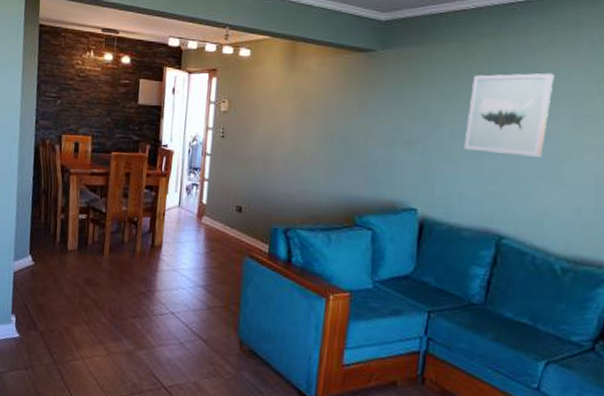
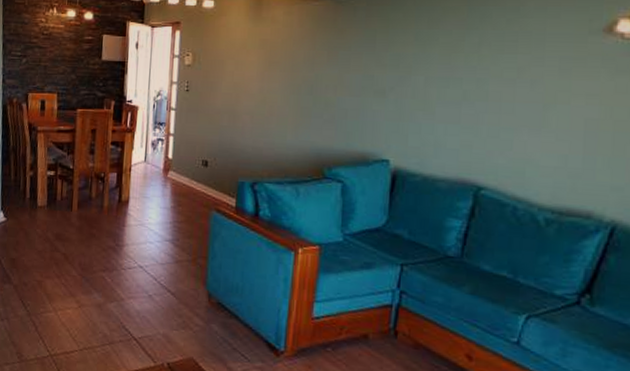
wall art: present [463,73,554,157] -> none [439,13,540,103]

